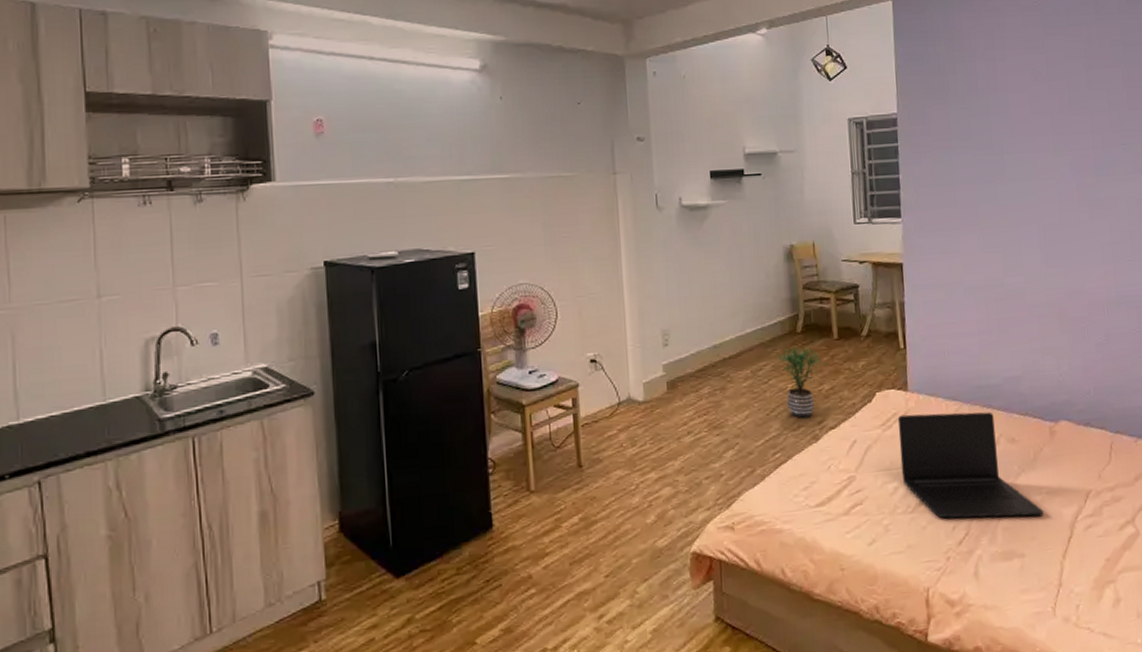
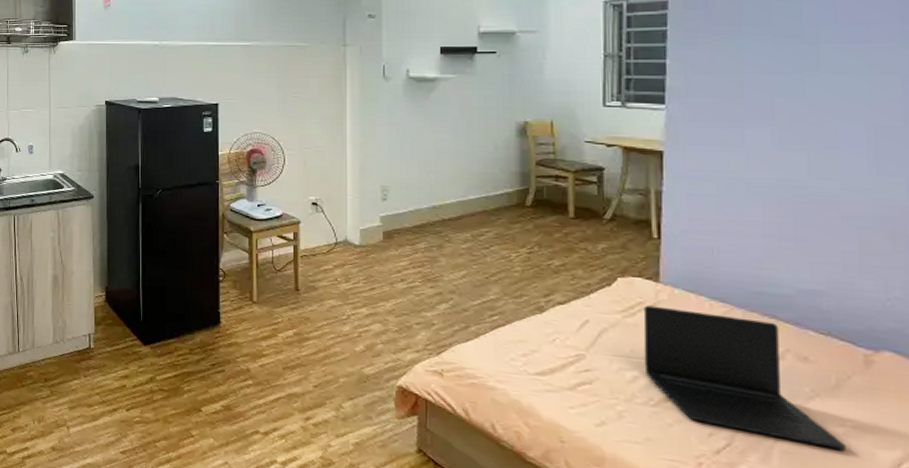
potted plant: present [775,346,827,418] -> none [499,218,560,288]

